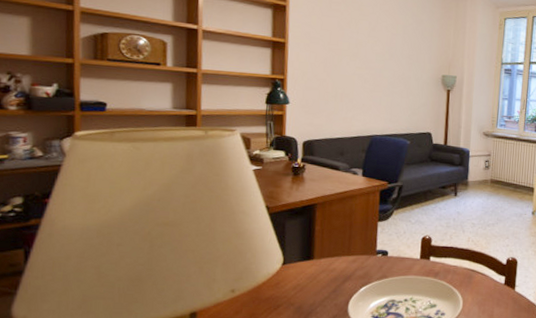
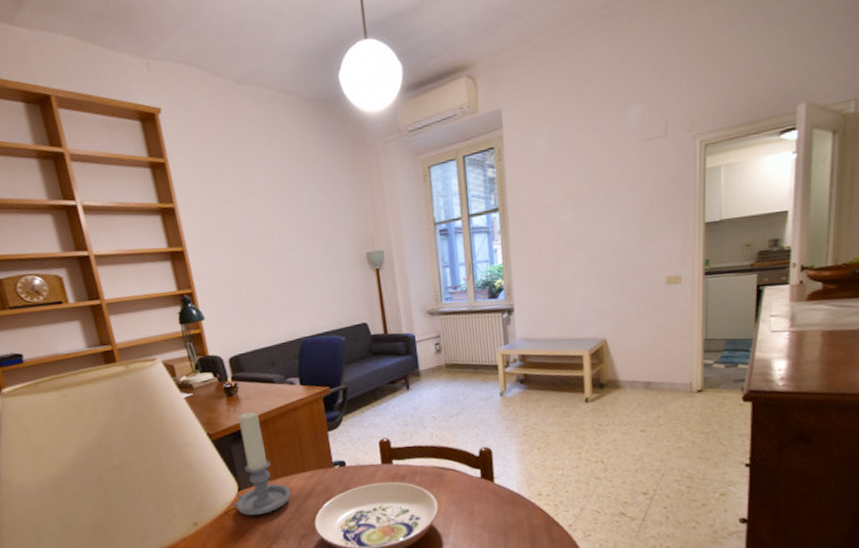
candle holder: none [271,192,333,290] -> present [230,411,292,516]

